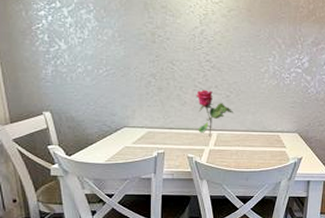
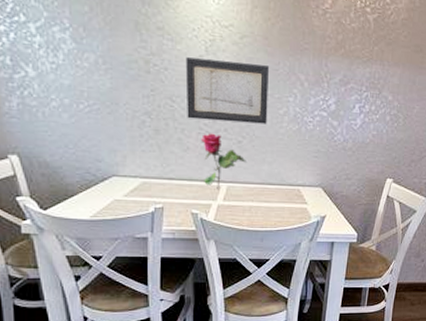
wall art: none [184,29,252,81] -> present [185,57,269,124]

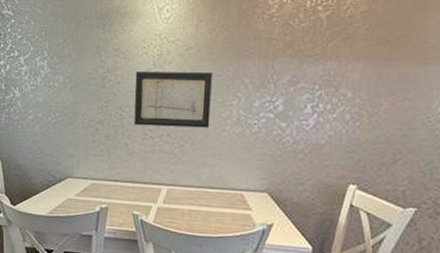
flower: present [201,133,246,190] -> none [145,138,187,193]

